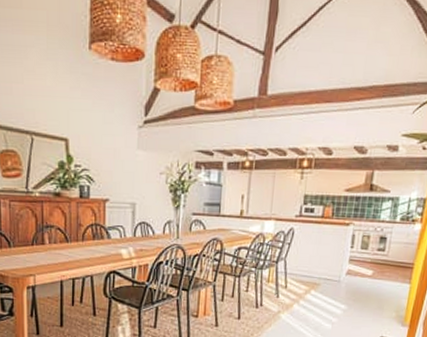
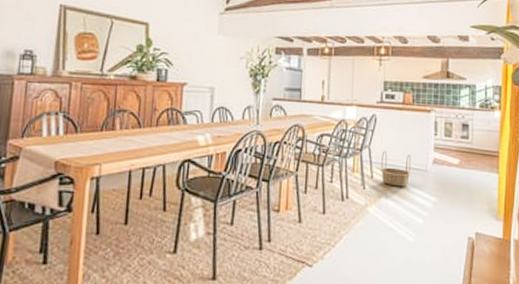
basket: none [295,262,326,296] -> present [381,150,412,187]

